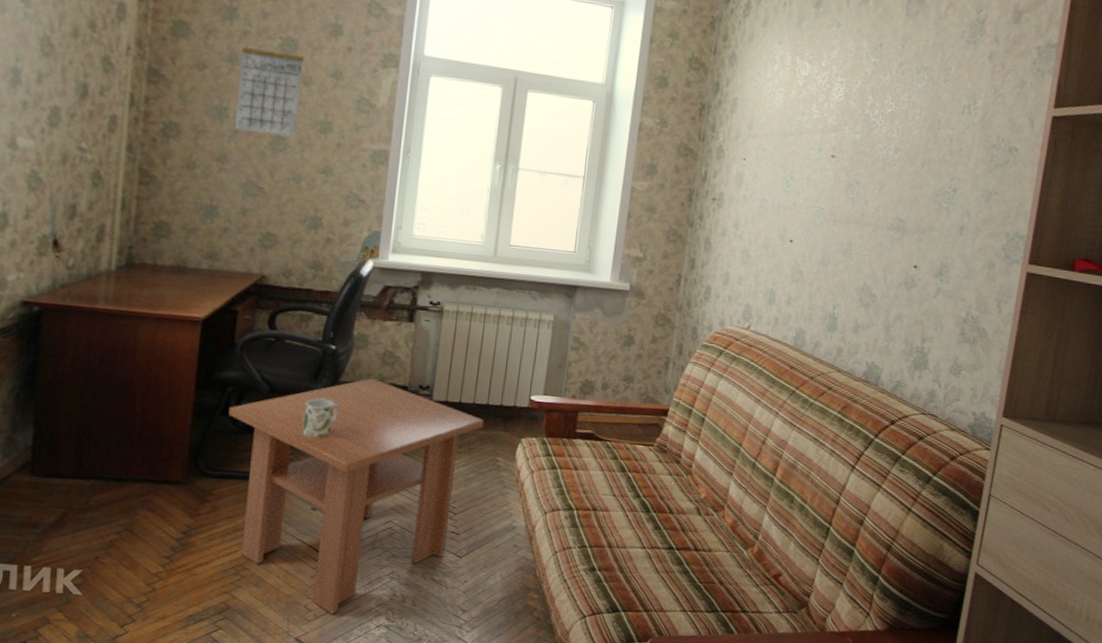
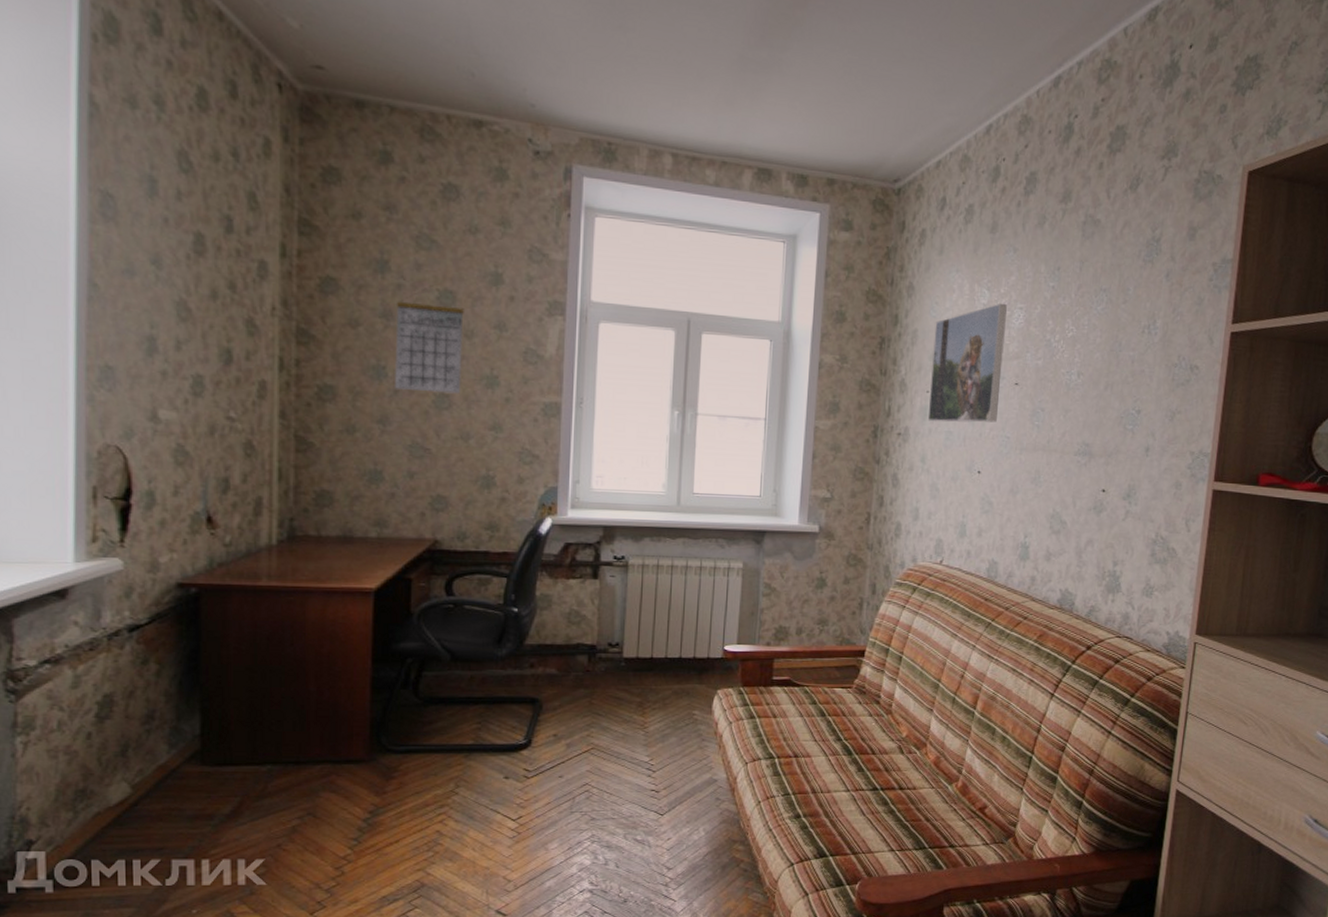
coffee table: present [228,378,484,614] -> none [409,639,678,883]
mug: present [302,398,340,438] -> none [489,663,526,705]
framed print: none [742,76,828,193] -> present [927,303,1007,423]

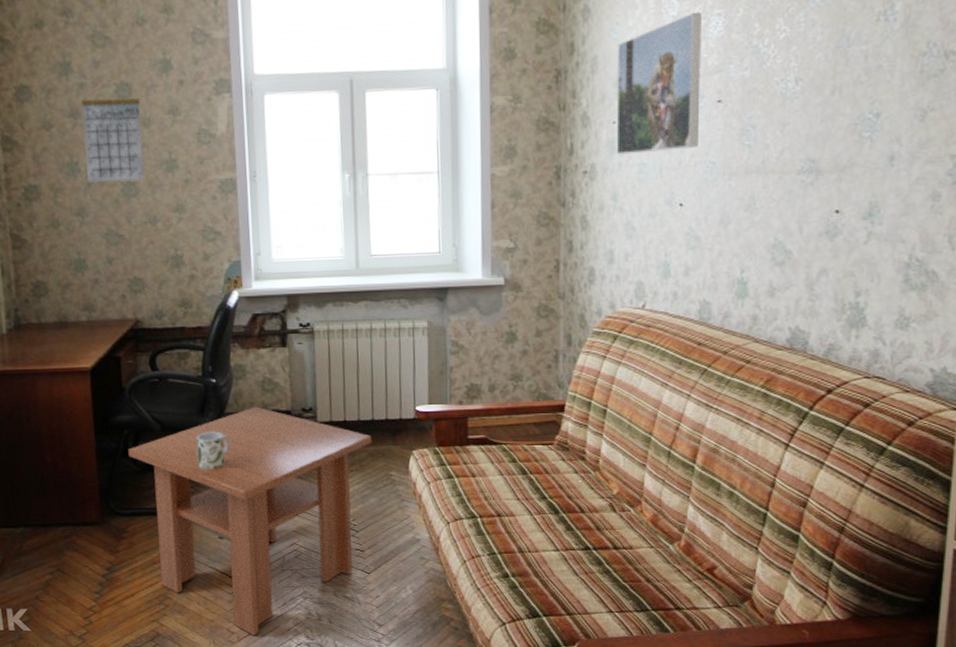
coffee table: none [409,639,678,883] -> present [128,406,372,635]
mug: none [489,663,526,705] -> present [196,431,230,470]

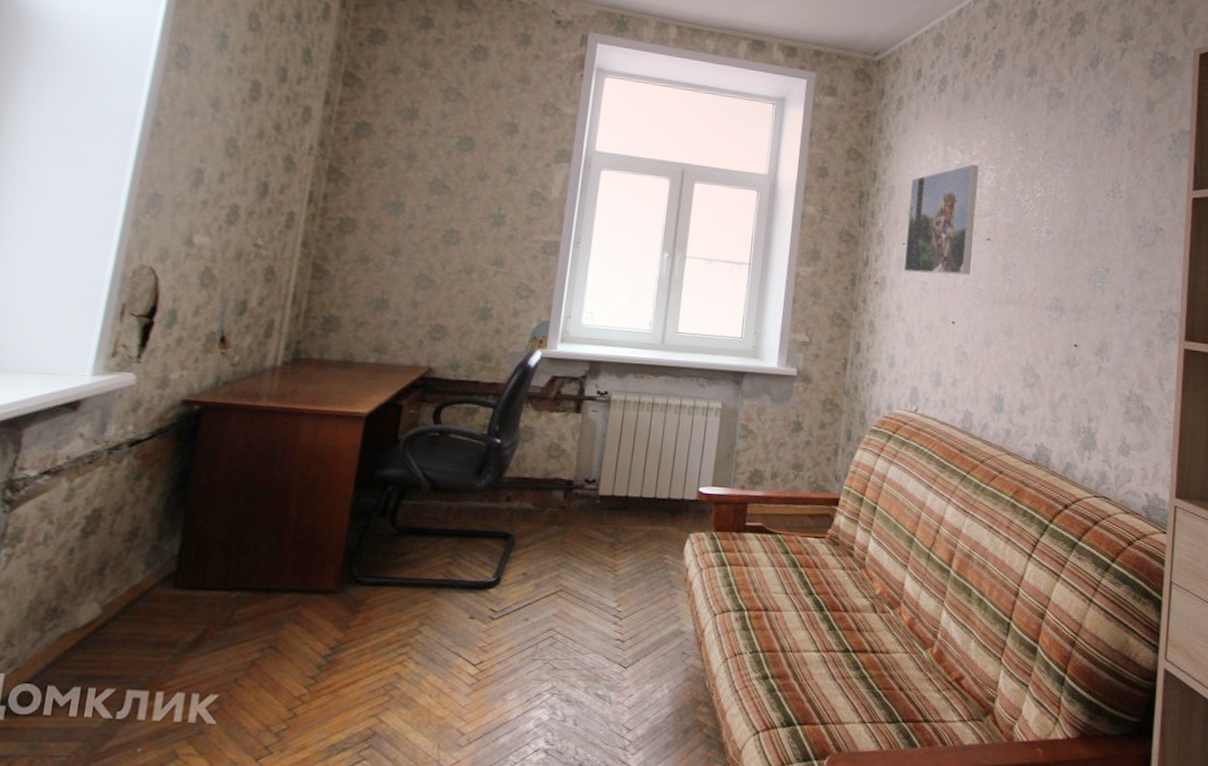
calendar: present [81,80,145,183] -> none [410,132,480,230]
coffee table: present [128,406,372,635] -> none [387,472,652,738]
mug: present [196,431,230,470] -> none [462,495,503,539]

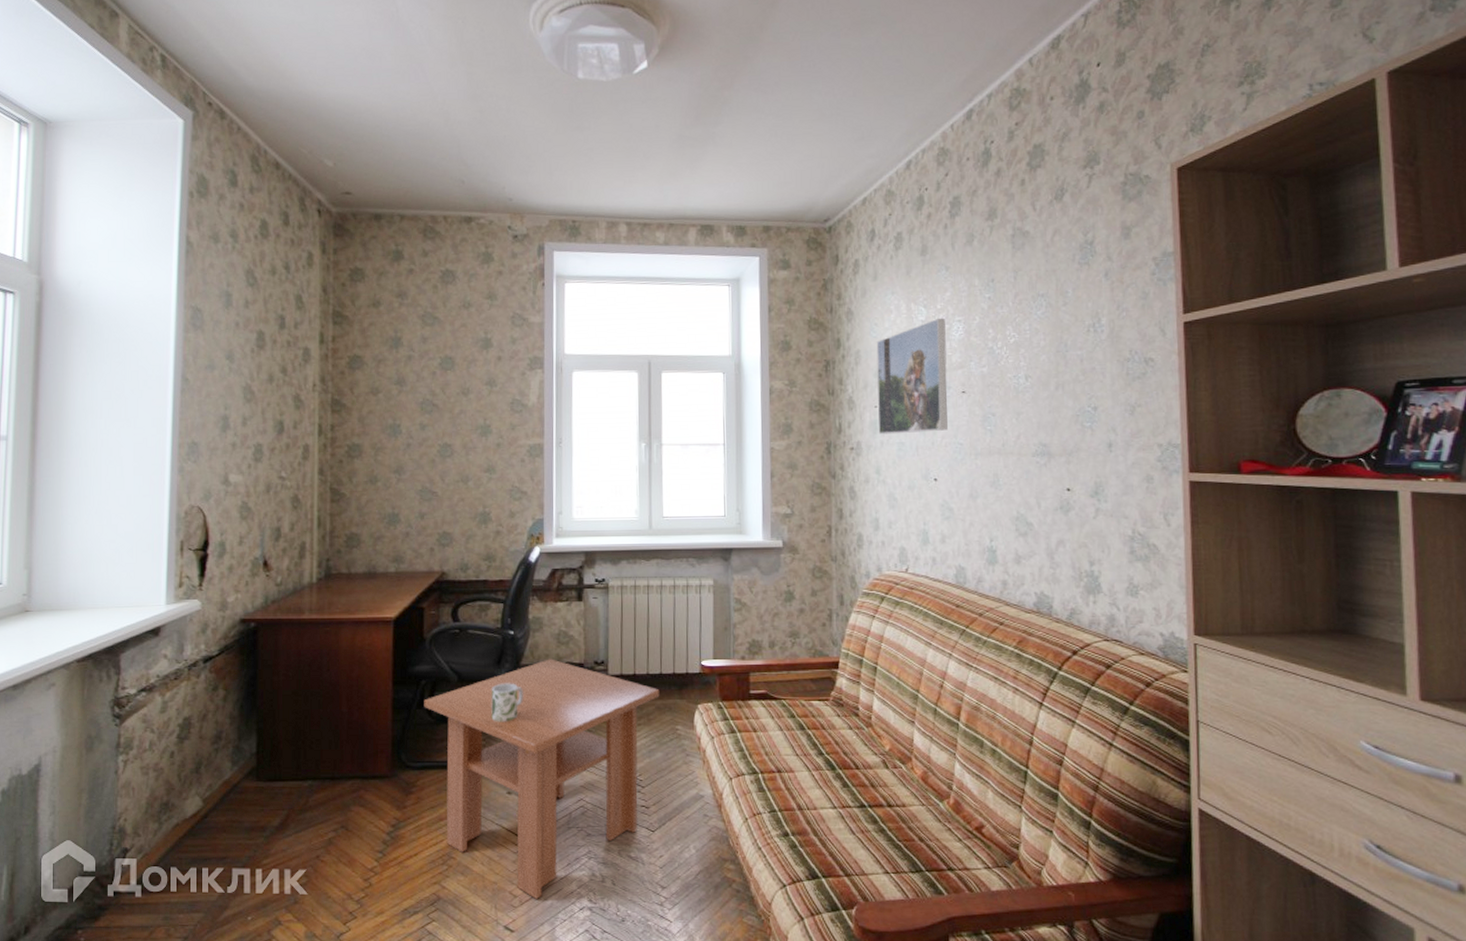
coffee table: none [387,472,652,738] -> present [424,659,660,899]
mug: none [462,495,503,539] -> present [491,683,523,722]

